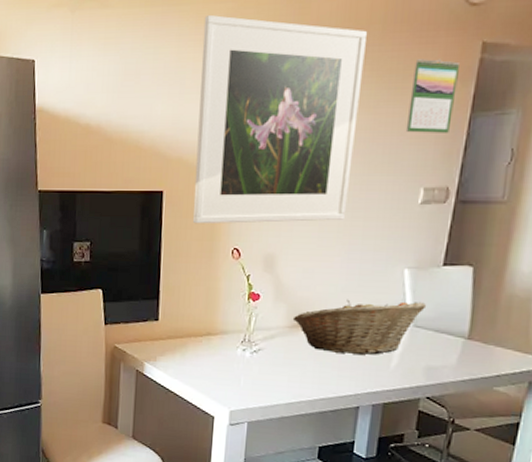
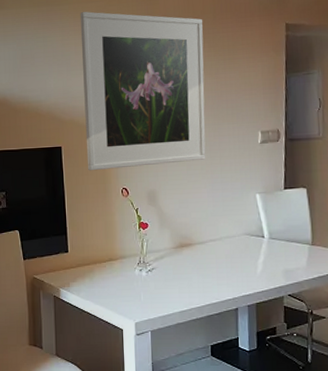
fruit basket: present [292,299,427,355] -> none [176,219,277,266]
calendar: present [405,59,459,133] -> none [240,36,273,91]

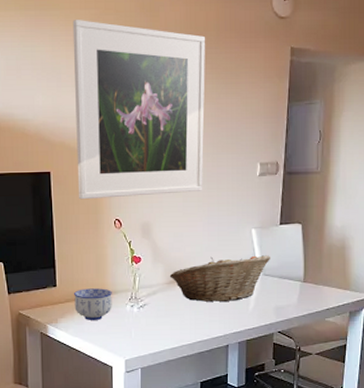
bowl: none [85,253,122,284] -> present [74,288,112,320]
fruit basket: none [176,219,277,266] -> present [169,255,271,302]

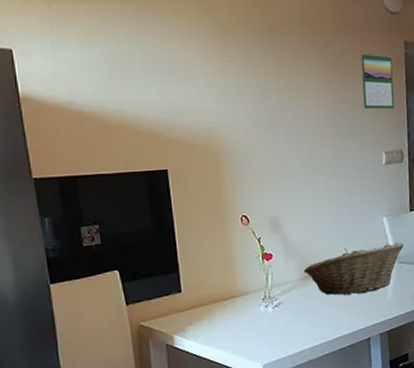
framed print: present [72,20,206,200] -> none [183,14,331,197]
bowl: present [74,288,112,320] -> none [202,289,245,326]
calendar: none [242,60,276,119] -> present [360,53,395,110]

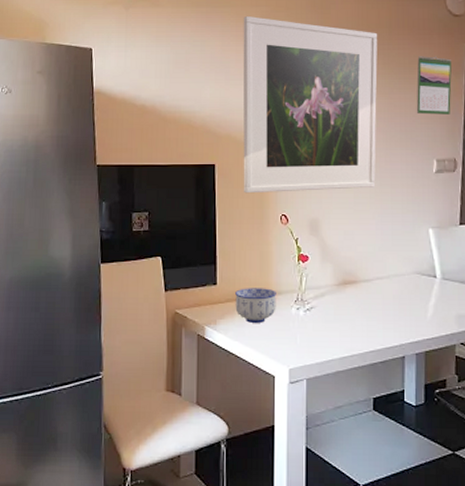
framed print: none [183,14,331,197] -> present [243,16,378,194]
bowl: none [202,289,245,326] -> present [235,288,276,323]
fruit basket: present [303,242,405,295] -> none [339,257,451,307]

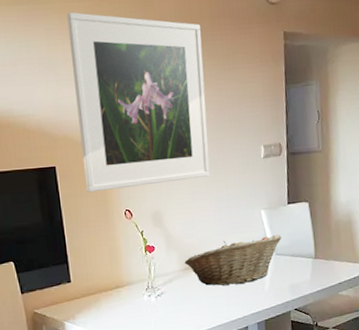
bowl: present [235,288,276,323] -> none [89,280,130,314]
fruit basket: none [339,257,451,307] -> present [184,235,282,286]
calendar: present [416,56,452,115] -> none [239,45,274,103]

